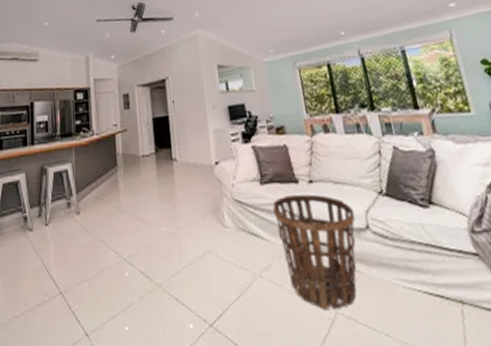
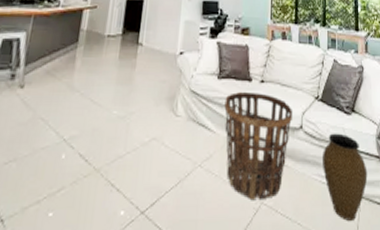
vase: none [400,230,468,331] -> present [321,133,368,221]

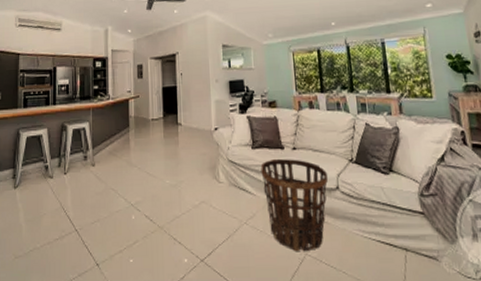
vase: present [321,133,368,221] -> none [361,192,413,271]

